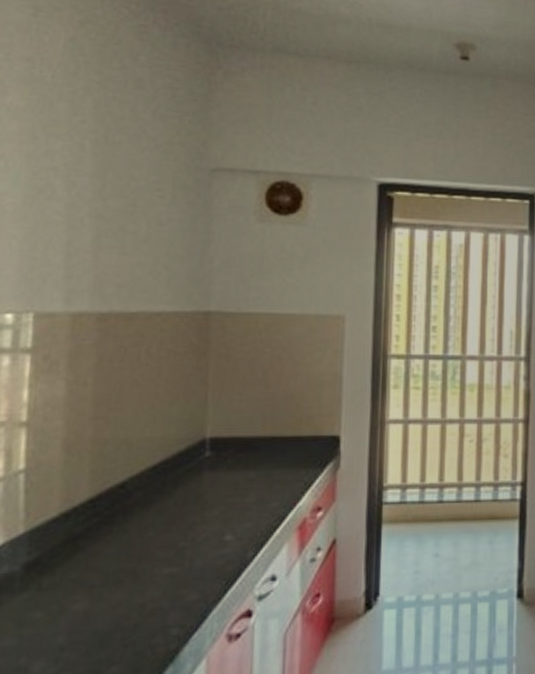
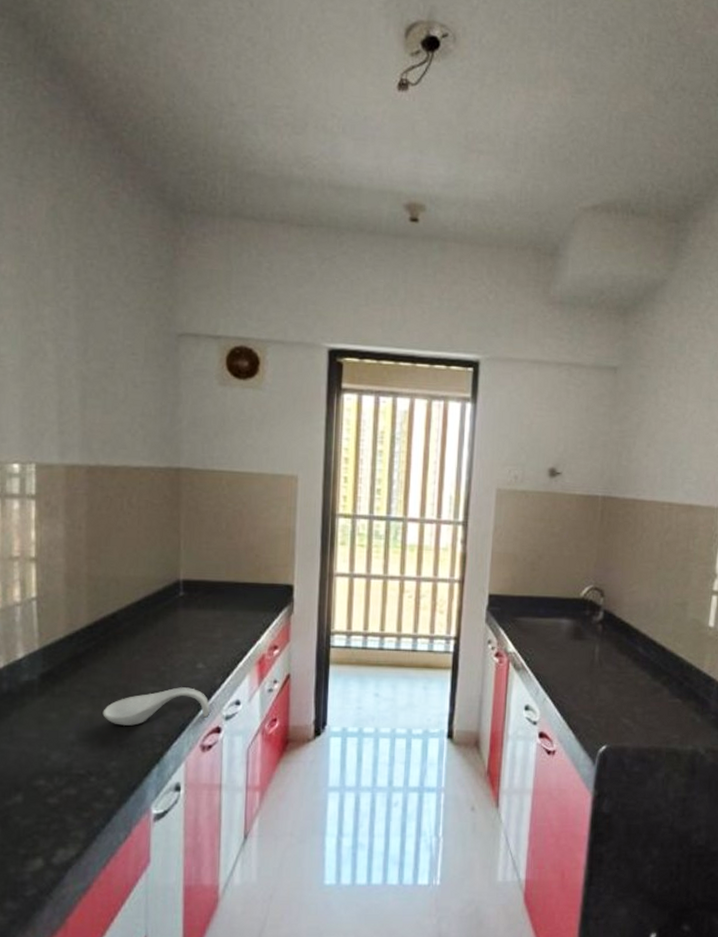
spoon rest: none [103,565,239,620] -> present [102,687,210,726]

